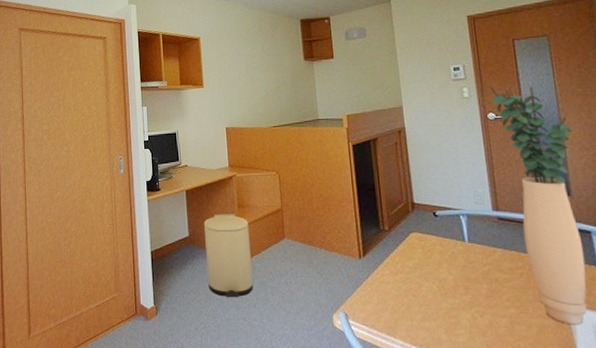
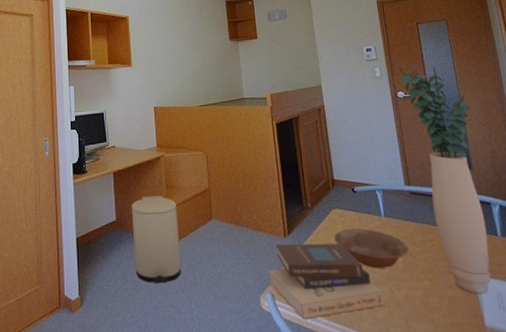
books: none [341,266,466,339] -> present [268,243,385,319]
bowl: none [412,253,495,294] -> present [334,228,409,269]

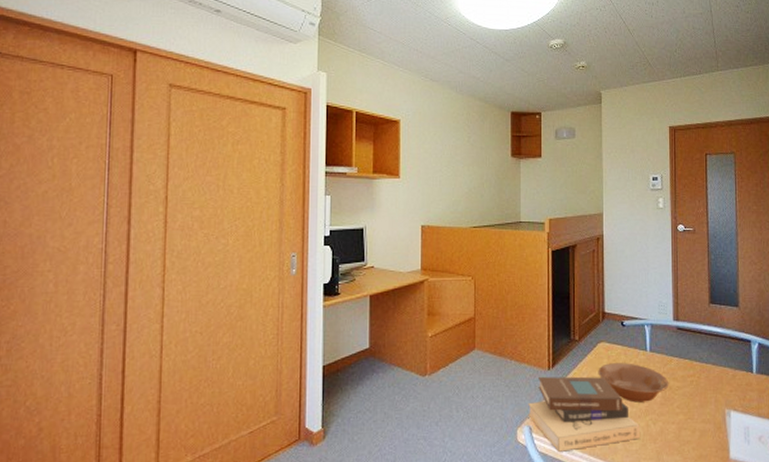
pedal bin: present [132,195,181,283] -> none [387,323,438,415]
vase: present [398,67,491,294] -> none [682,199,746,428]

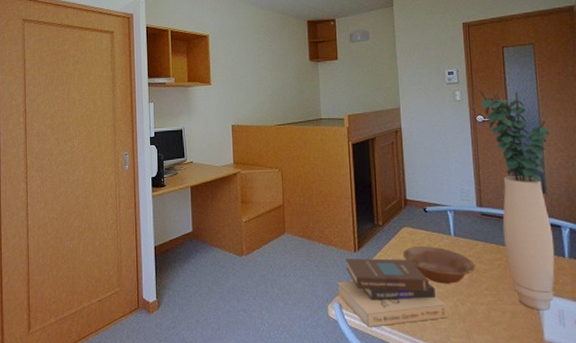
vase: none [682,199,746,428] -> present [479,91,555,311]

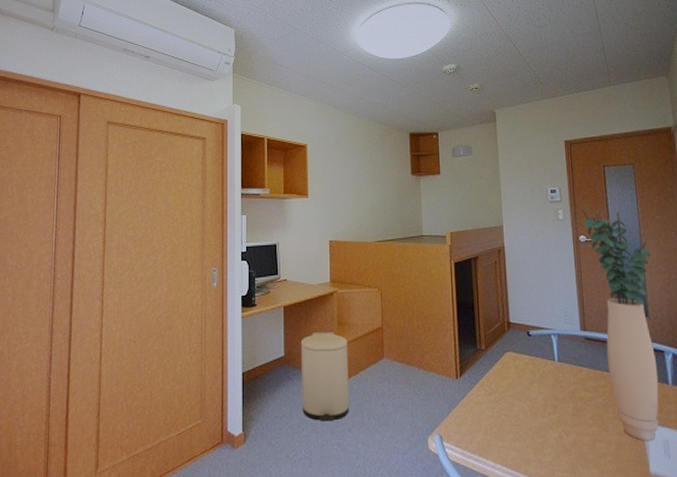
pedal bin: none [208,210,254,290] -> present [301,332,349,421]
books: present [337,258,448,327] -> none [438,386,553,461]
bowl: present [402,246,476,284] -> none [506,373,580,413]

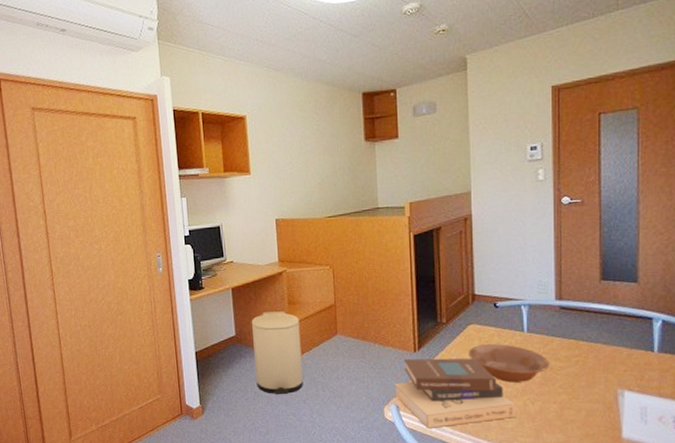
books: none [438,386,553,461] -> present [394,358,516,428]
bowl: none [506,373,580,413] -> present [468,344,550,383]
vase: present [582,210,660,441] -> none [567,167,649,408]

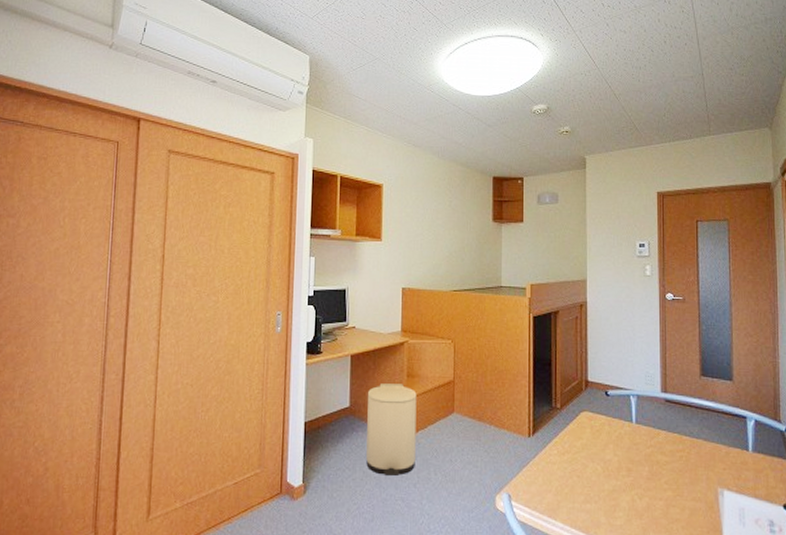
books: present [394,358,516,428] -> none [507,444,625,522]
bowl: present [468,344,550,383] -> none [580,433,656,476]

